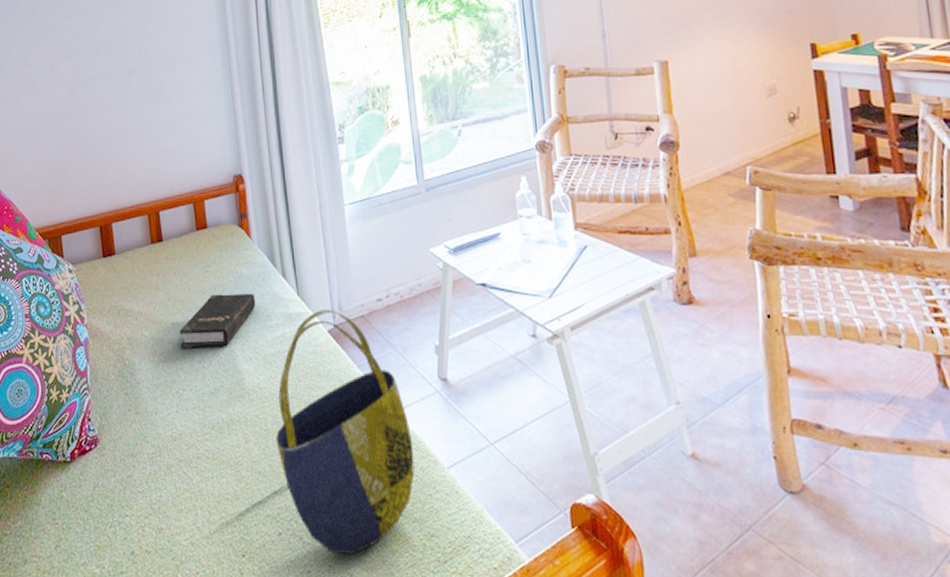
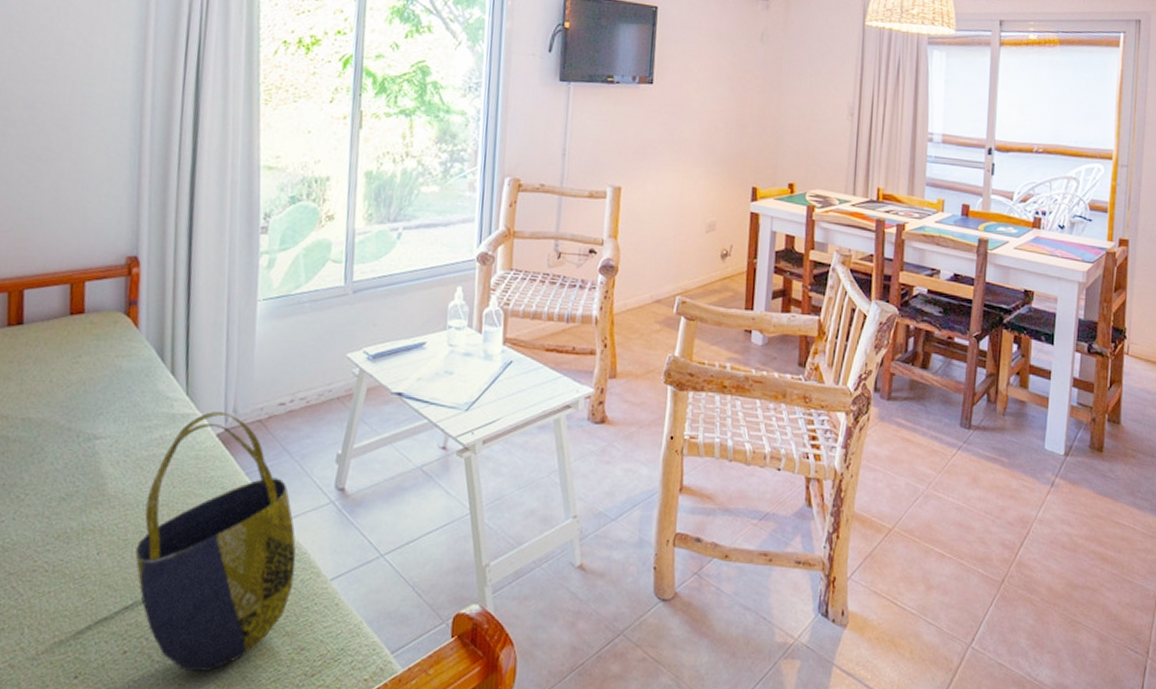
hardback book: present [180,293,256,348] -> none [29,388,134,448]

